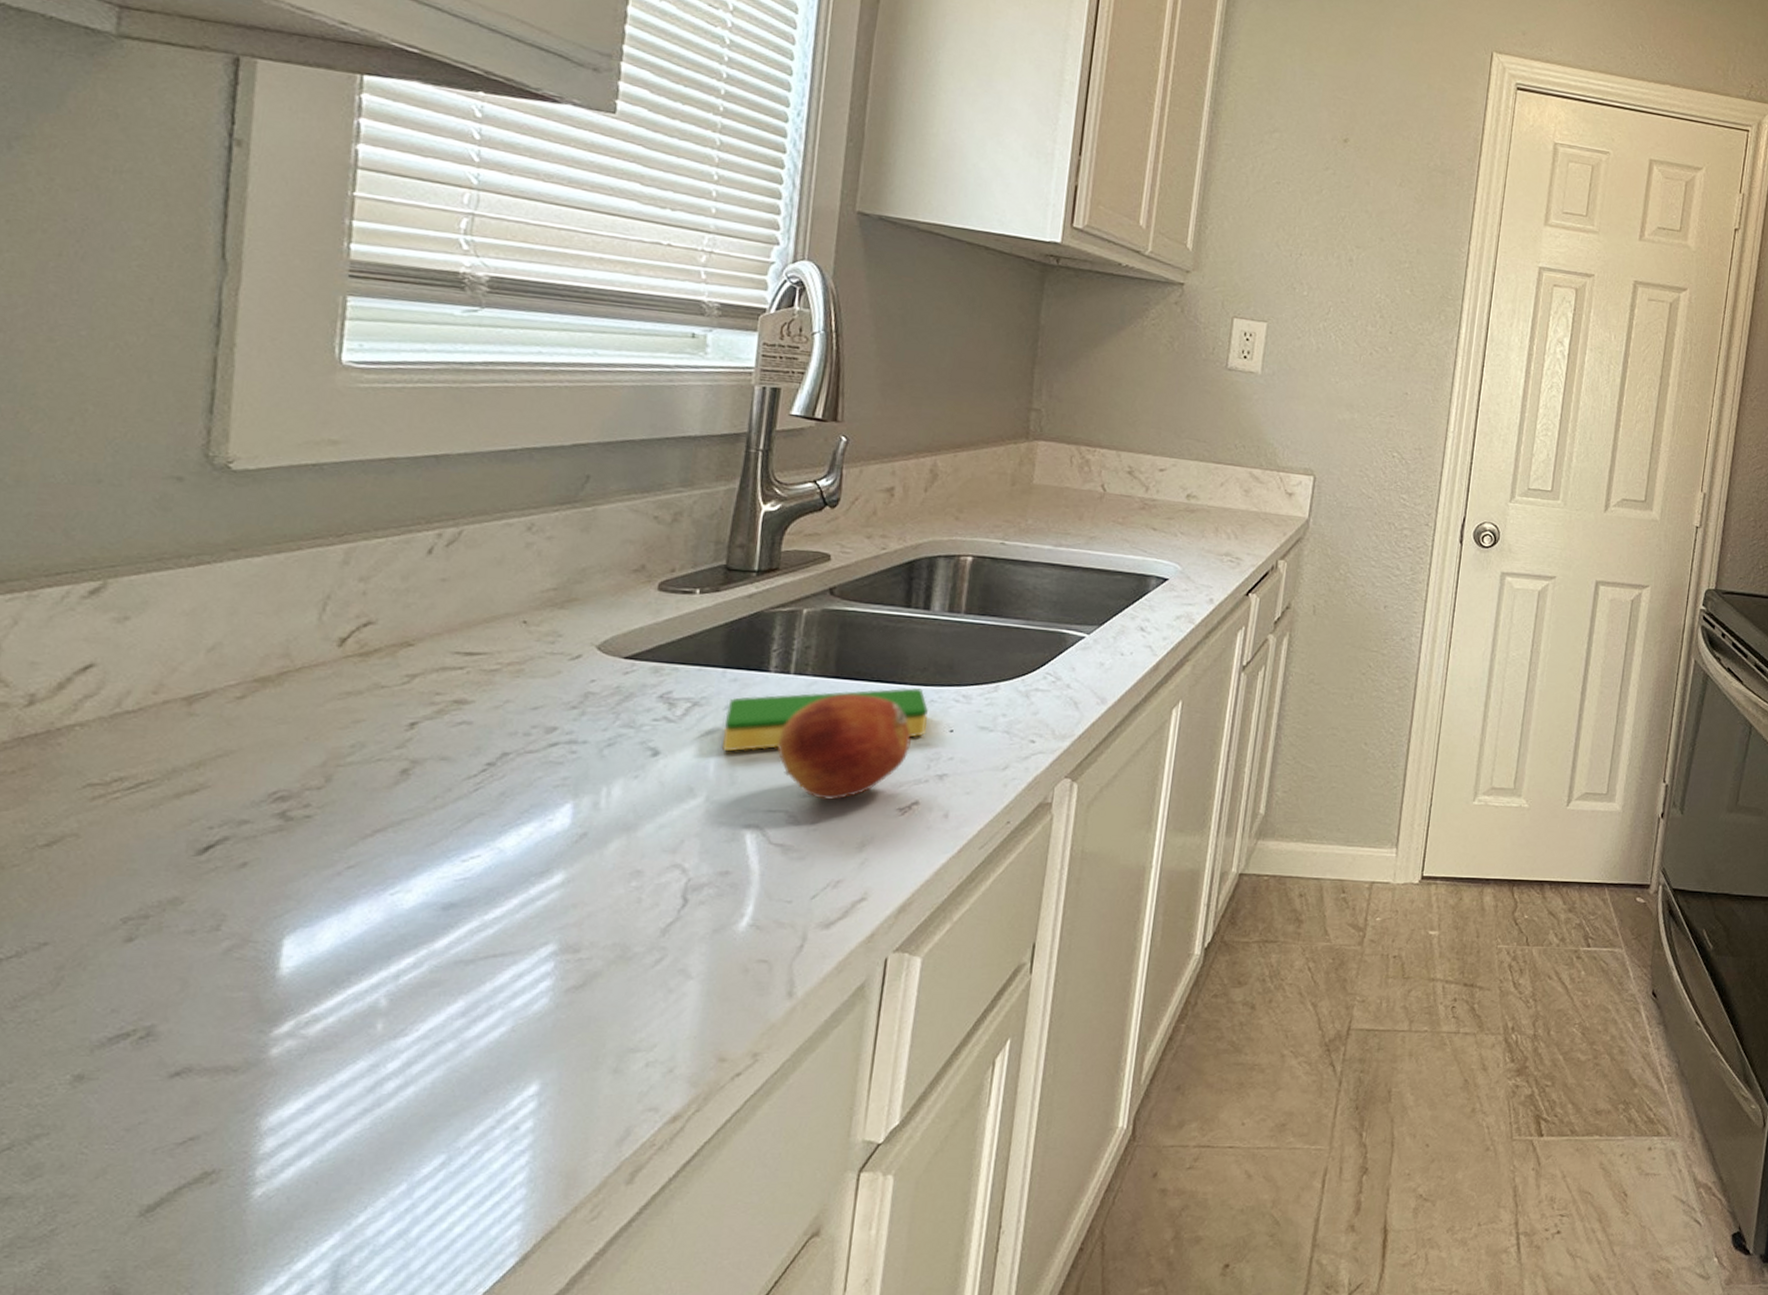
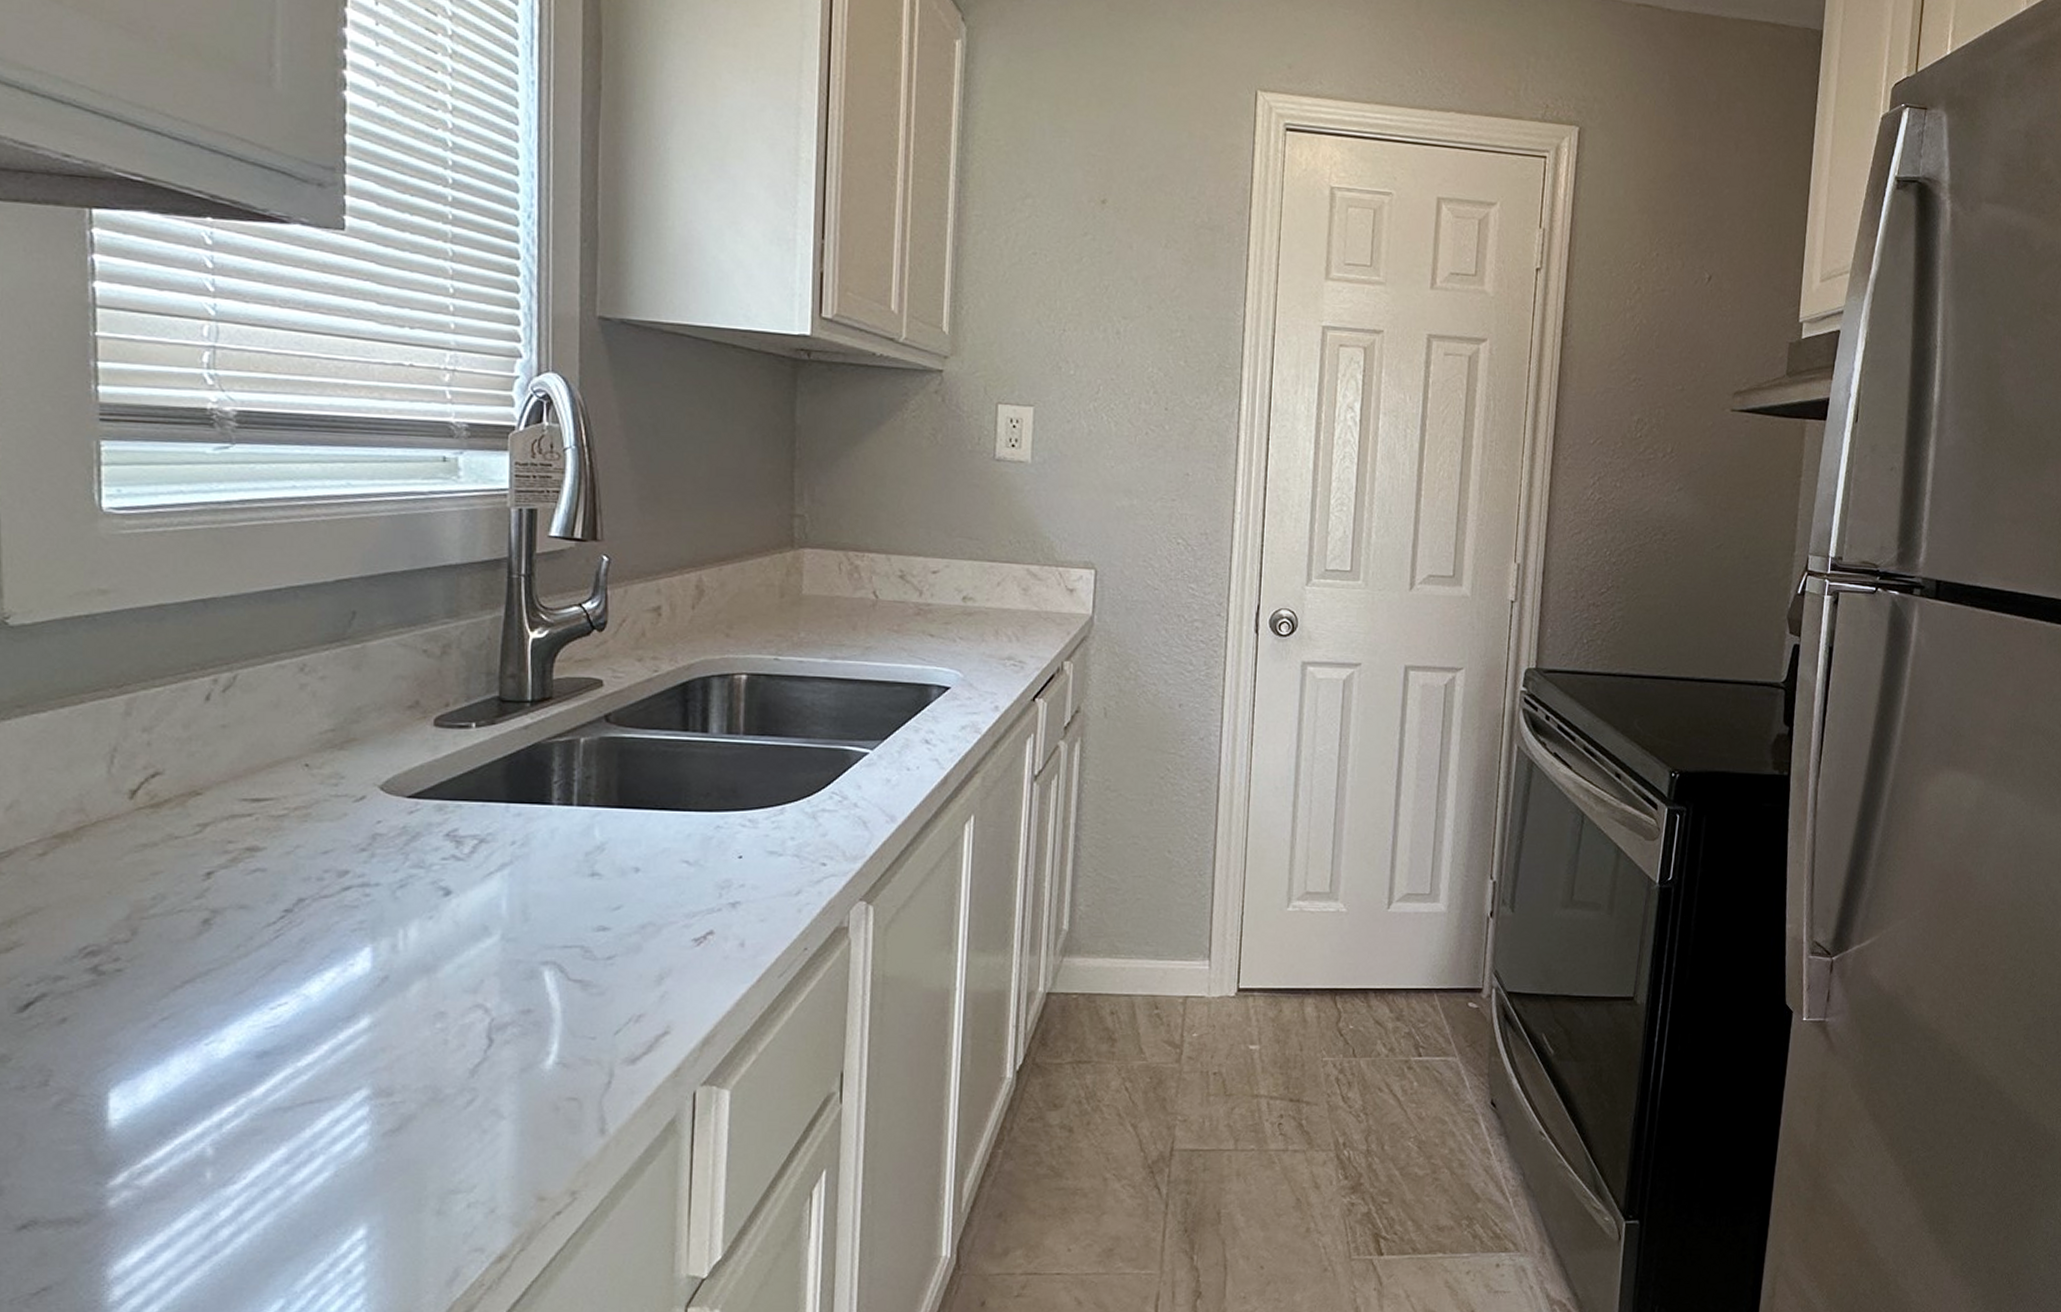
dish sponge: present [722,688,928,752] -> none [512,814,715,888]
fruit: present [776,694,911,800] -> none [566,823,700,933]

